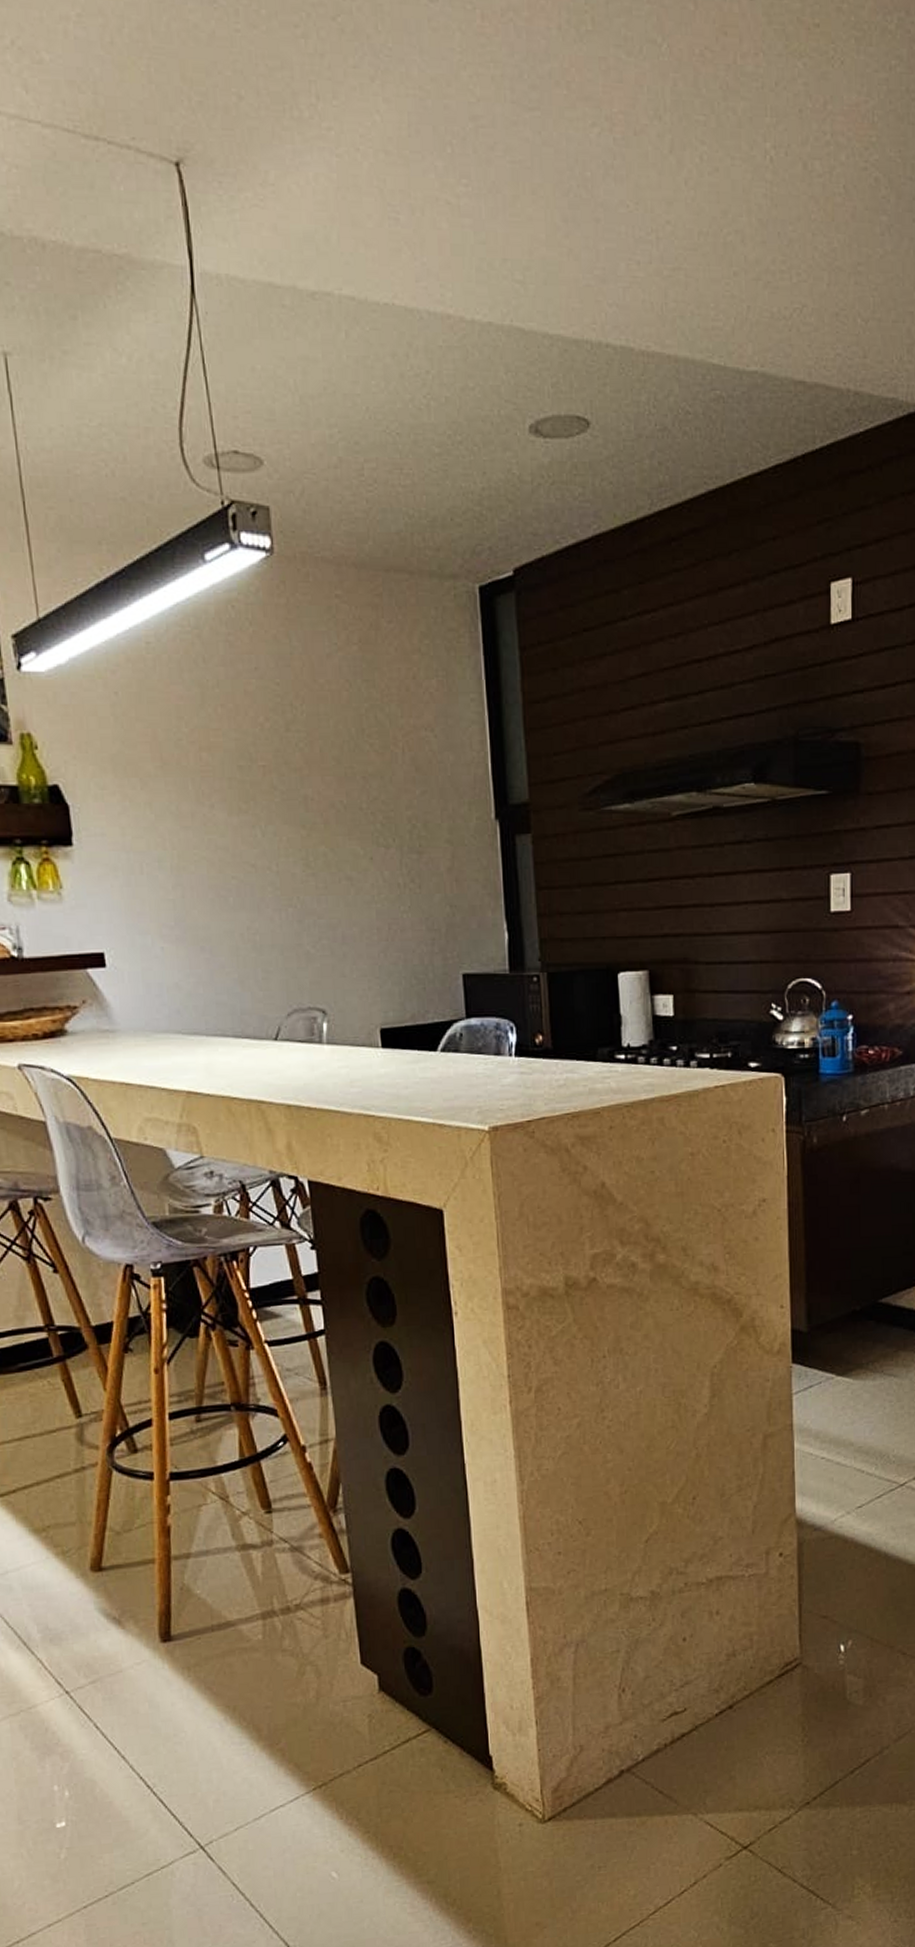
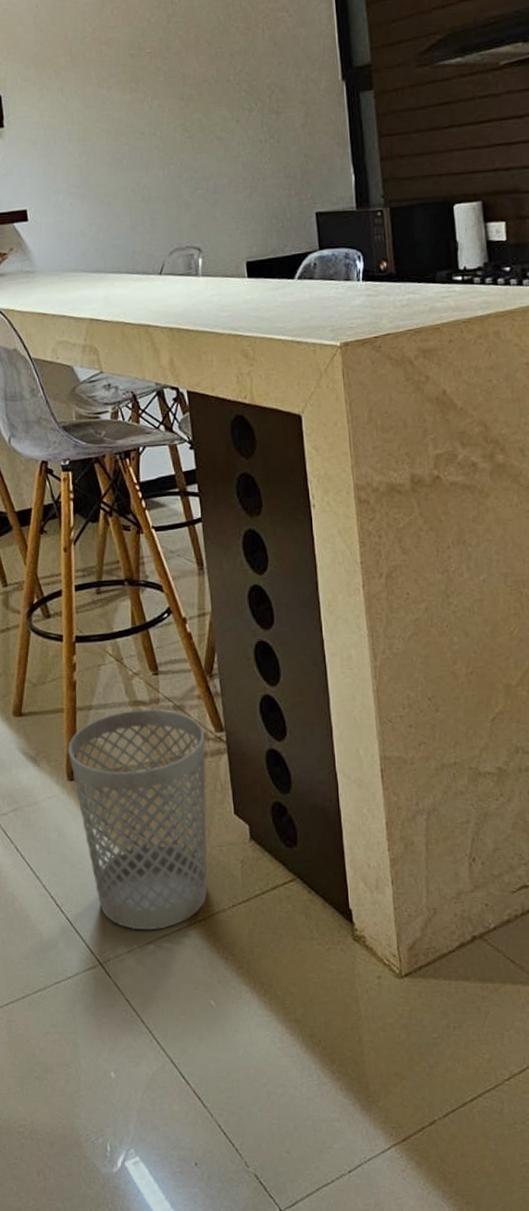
wastebasket: none [161,1552,330,1804] -> present [68,708,208,930]

